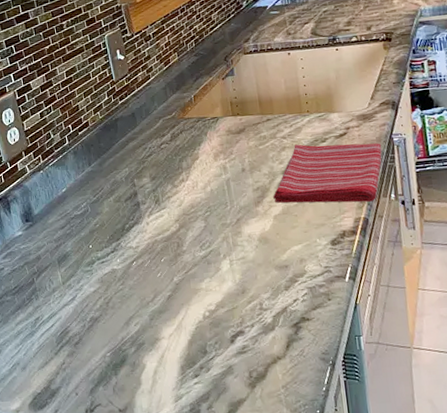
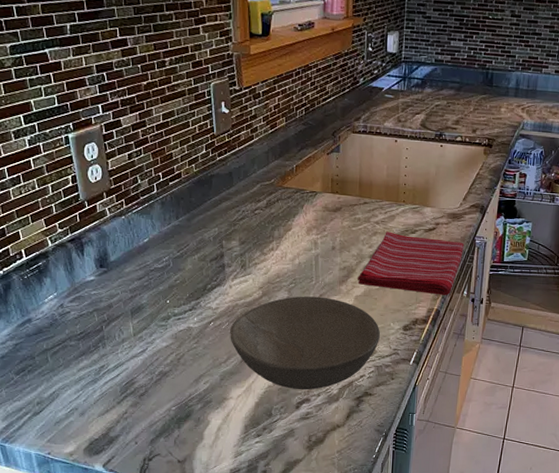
soup bowl: none [152,221,308,322] -> present [230,296,381,390]

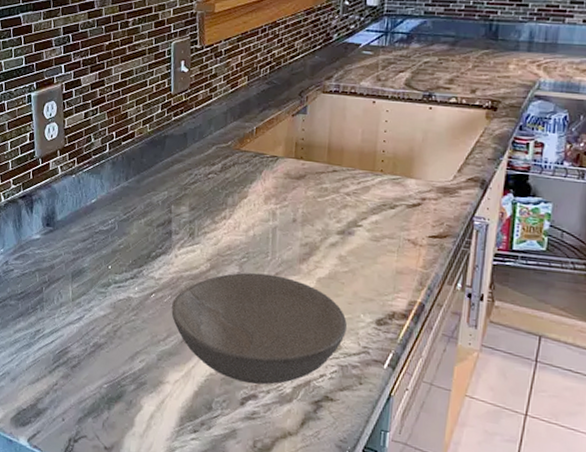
dish towel: present [358,231,465,295] -> none [321,204,459,287]

